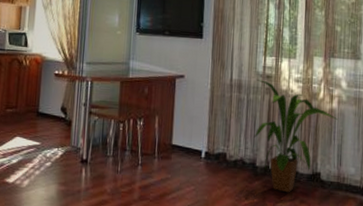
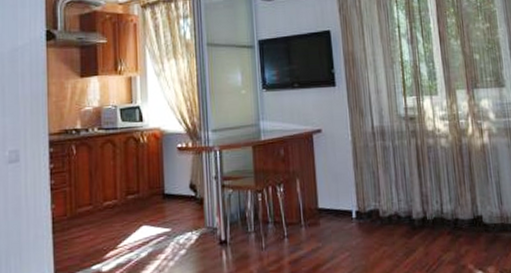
house plant: present [253,80,337,193] -> none [400,123,491,244]

